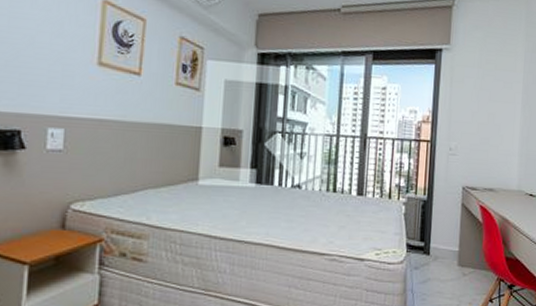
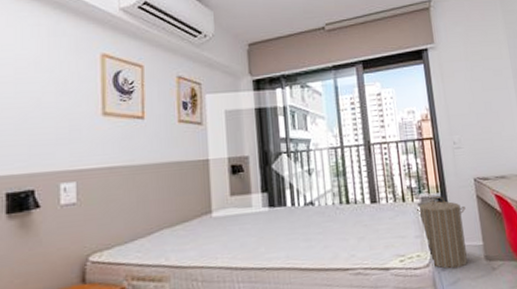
laundry hamper: none [401,199,449,269] -> present [417,196,468,269]

